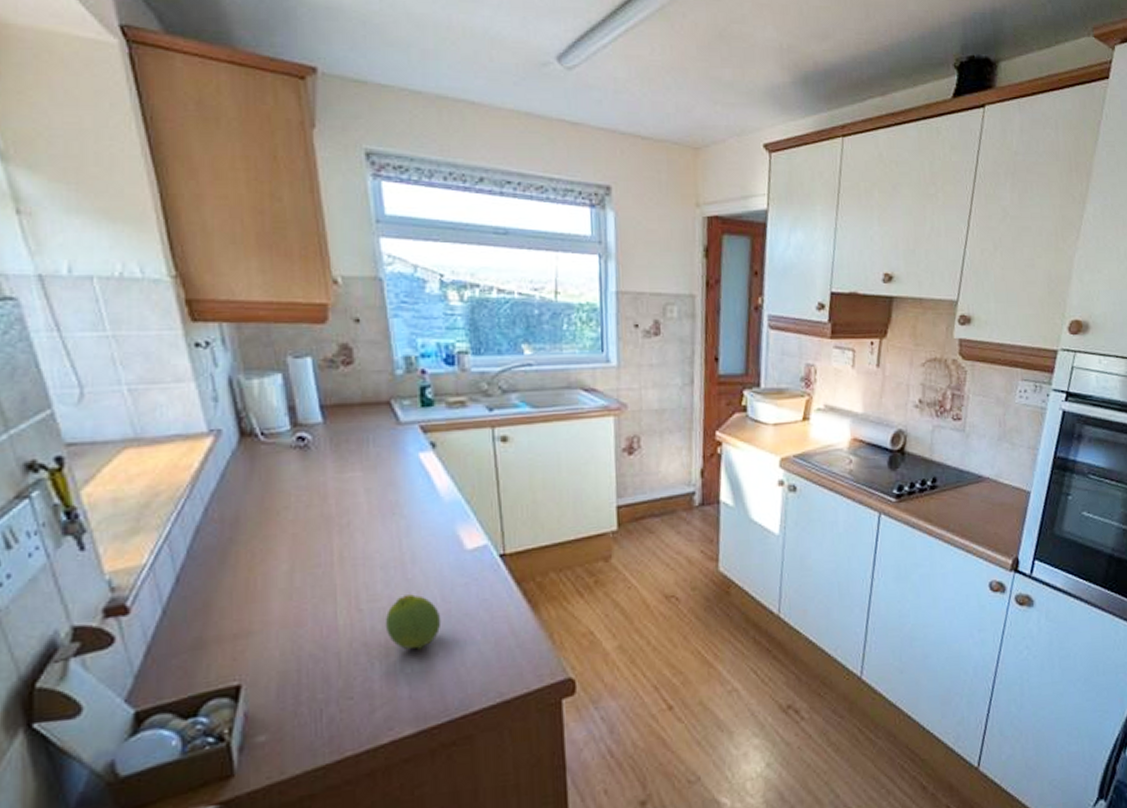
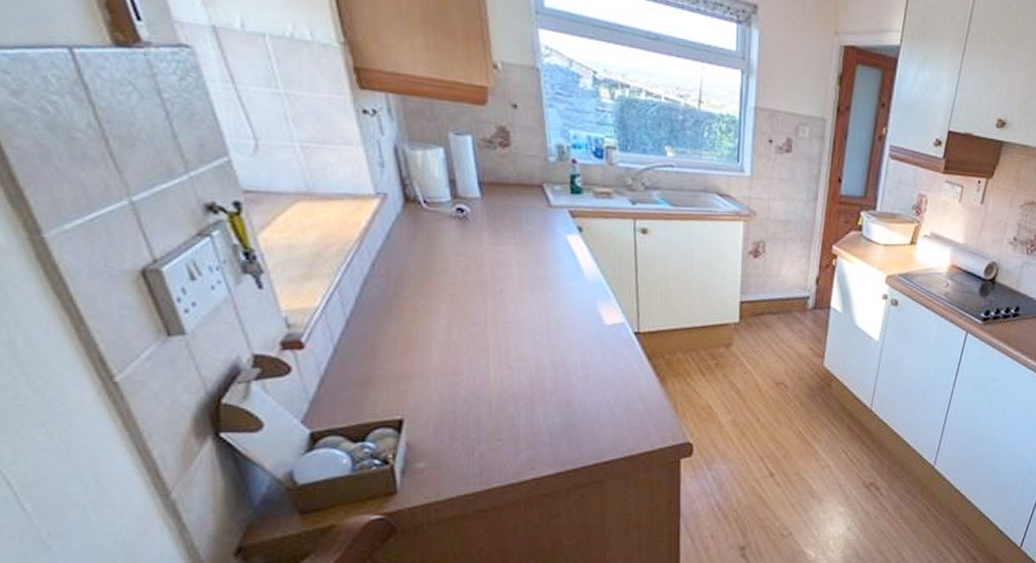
fruit: present [385,594,442,650] -> none [531,358,581,405]

